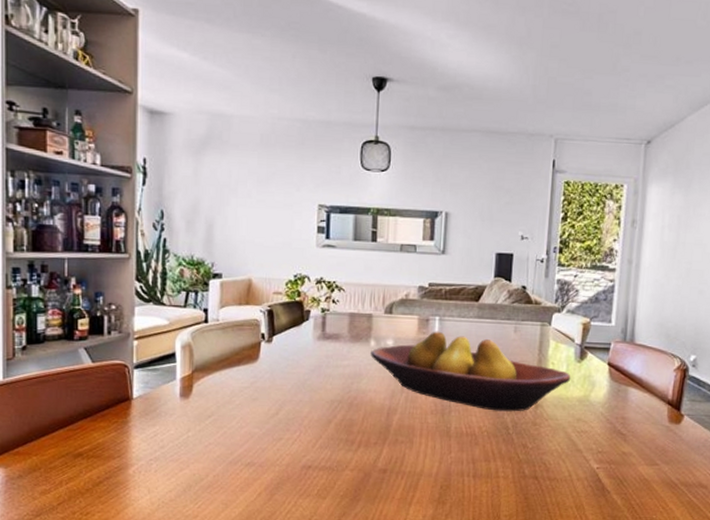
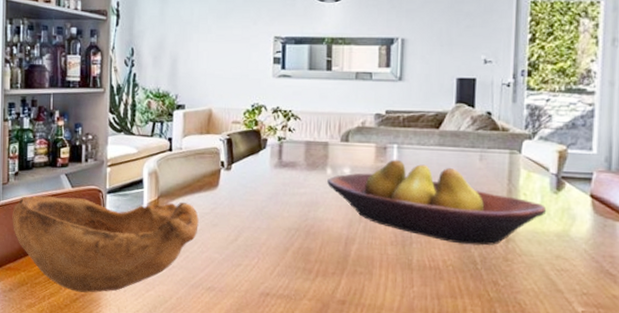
bowl: none [20,372,237,475] -> present [12,195,199,293]

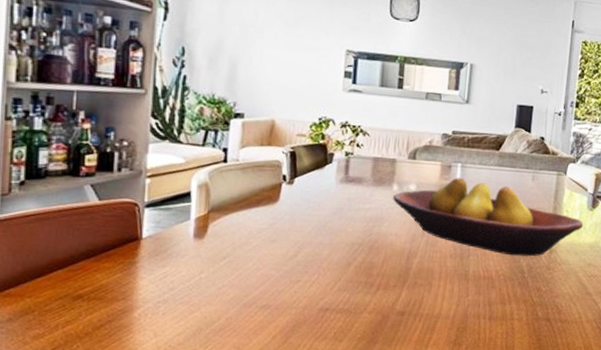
bowl: present [12,195,199,293] -> none [14,209,255,318]

